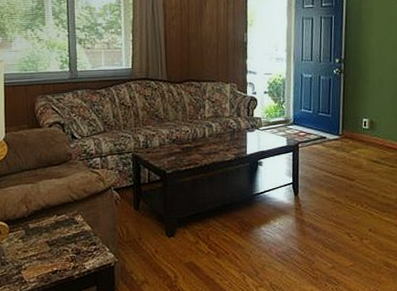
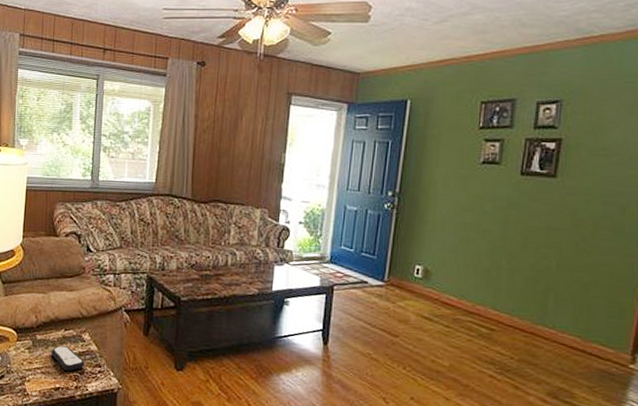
remote control: none [46,230,80,253] -> present [51,346,85,371]

